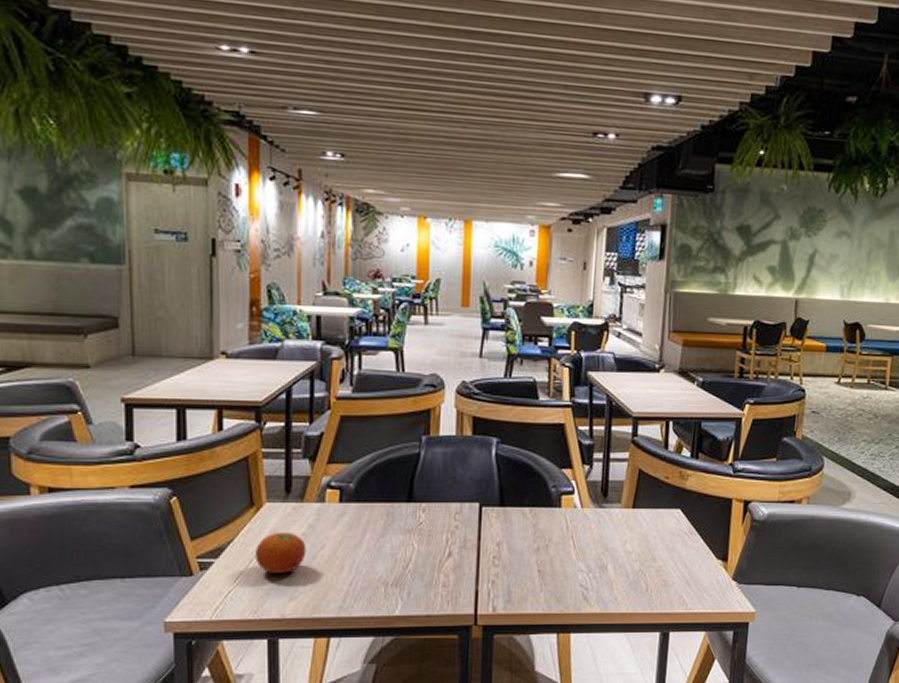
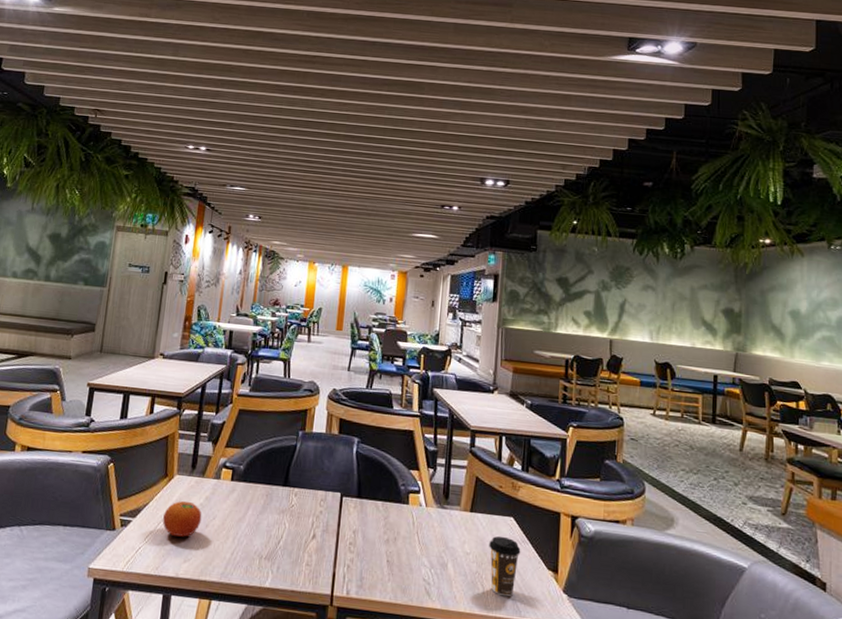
coffee cup: none [653,530,689,592] -> present [489,535,521,597]

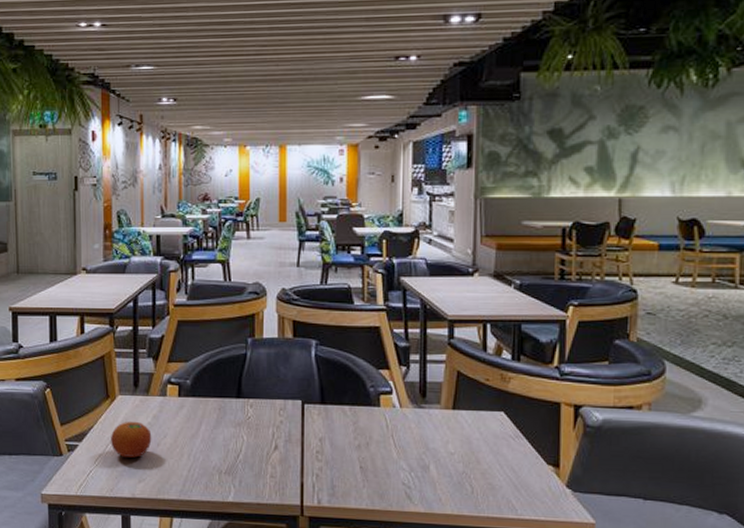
coffee cup: present [489,535,521,597] -> none [476,432,515,496]

